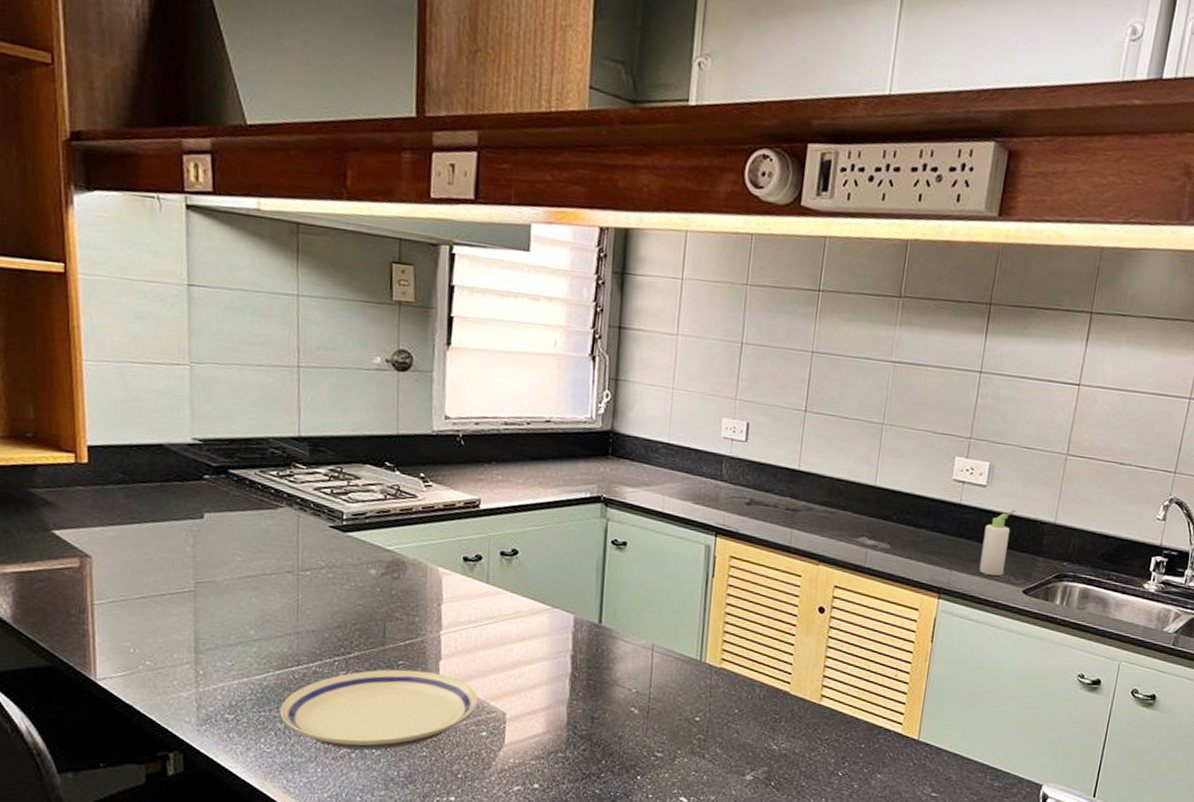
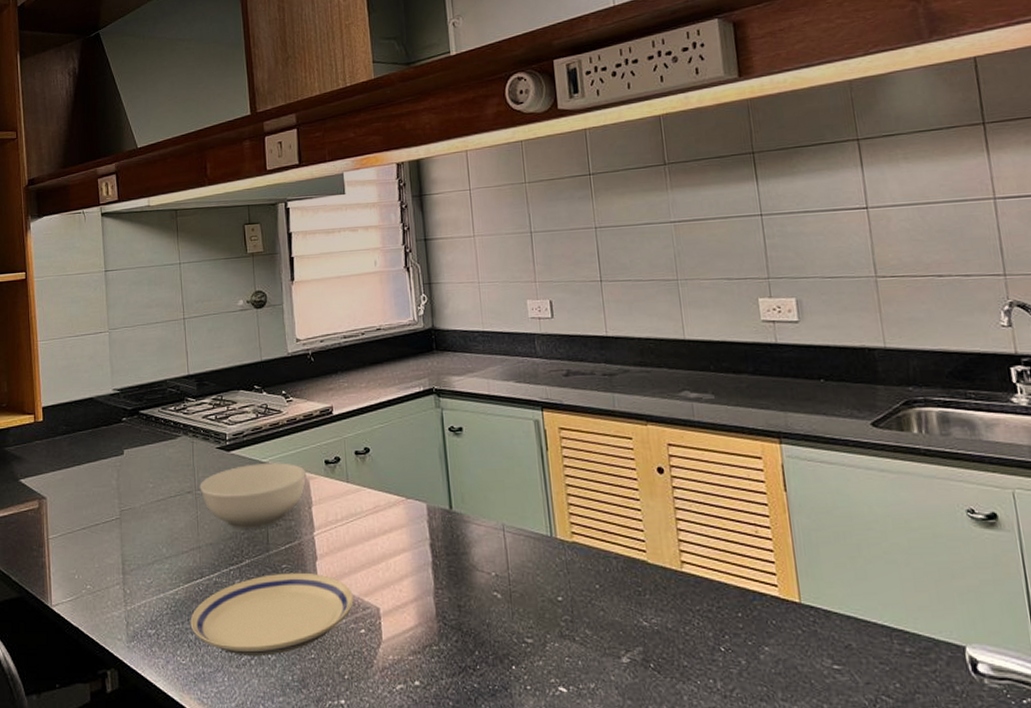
bowl: none [303,550,439,620] -> present [200,463,306,529]
bottle: present [979,509,1015,576] -> none [809,340,844,412]

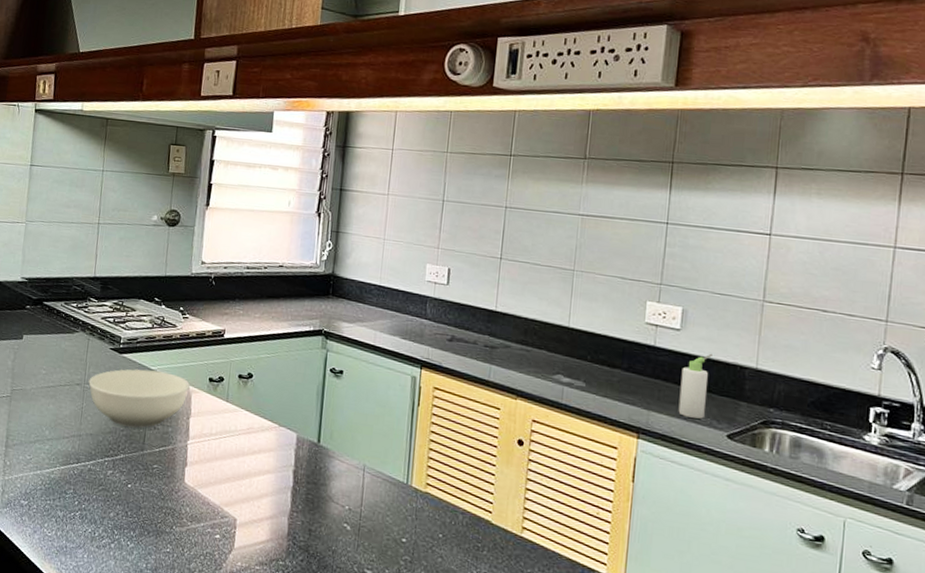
plate: present [190,572,353,656] -> none [60,471,214,543]
bottle: none [809,340,844,412] -> present [678,353,712,419]

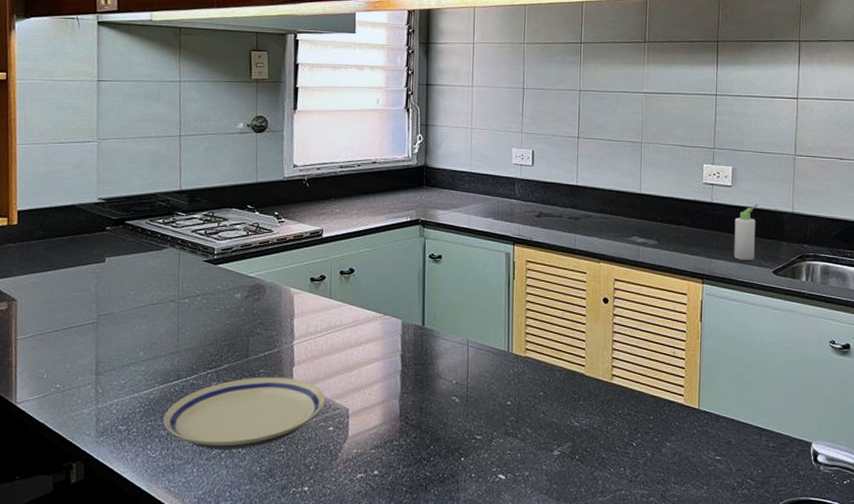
plate: none [60,471,214,543] -> present [163,377,325,450]
bowl: present [88,369,190,428] -> none [183,277,291,336]

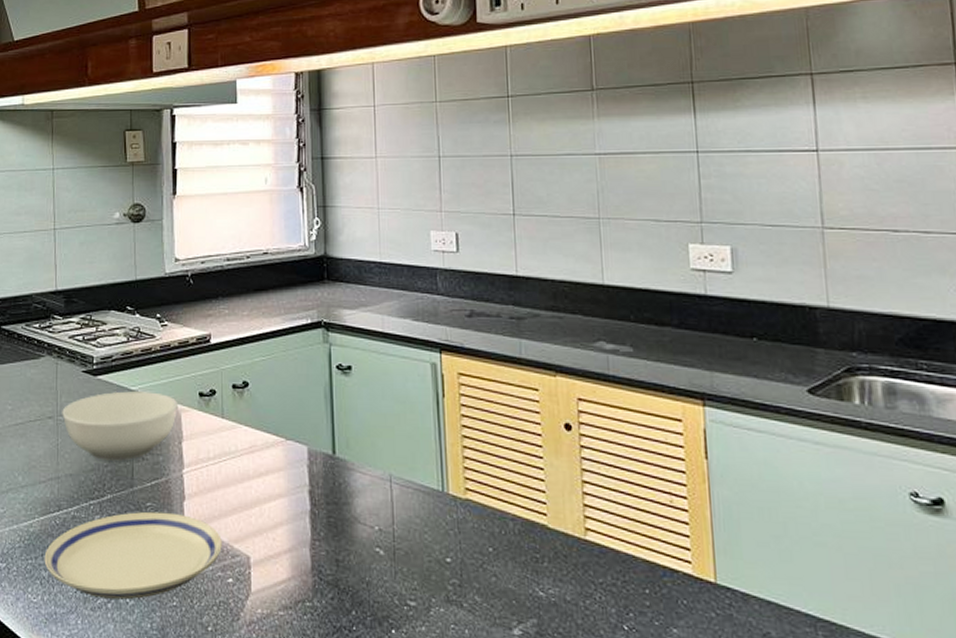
bowl: none [183,277,291,336] -> present [62,391,177,461]
bottle: present [734,204,758,260] -> none [741,296,777,374]

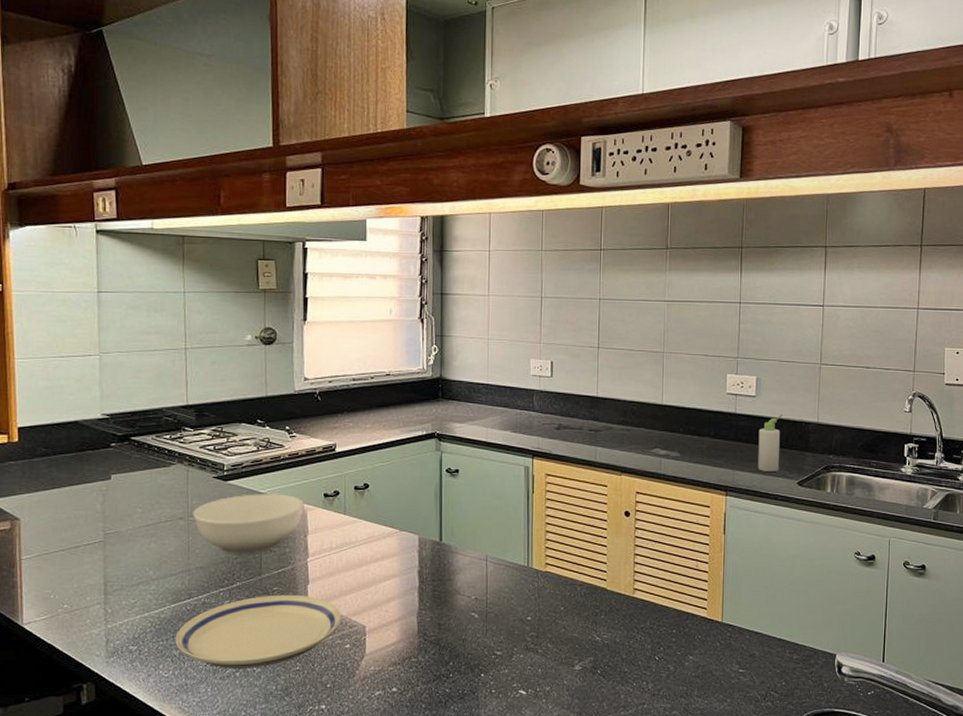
bottle: none [741,296,777,374] -> present [758,414,782,472]

